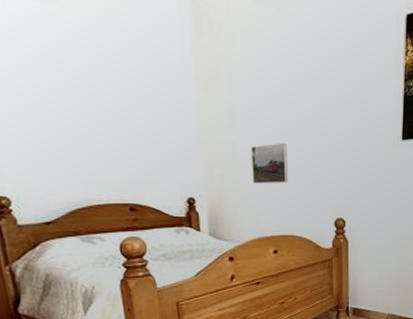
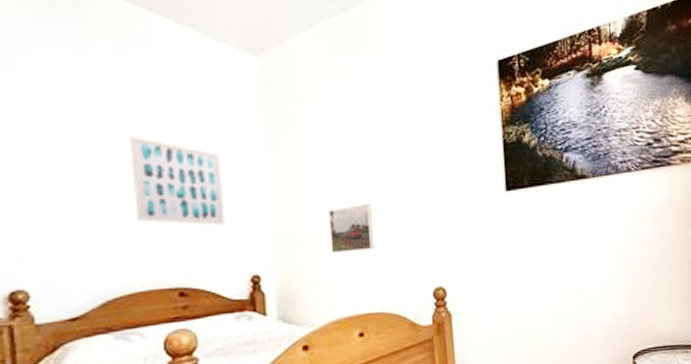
wall art: none [80,67,165,153] -> present [130,136,226,225]

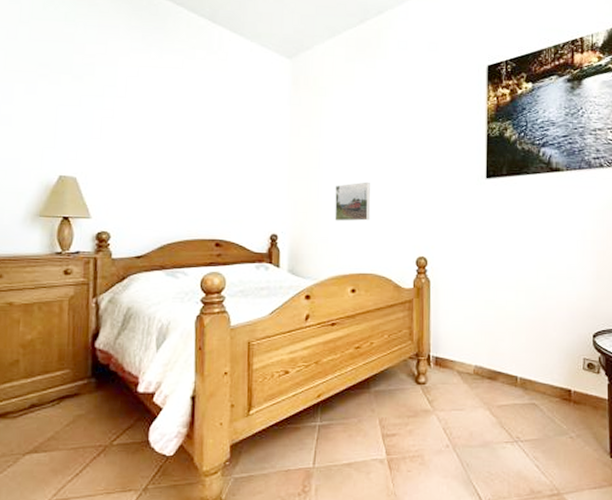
wall art: present [130,136,226,225] -> none [189,119,256,192]

